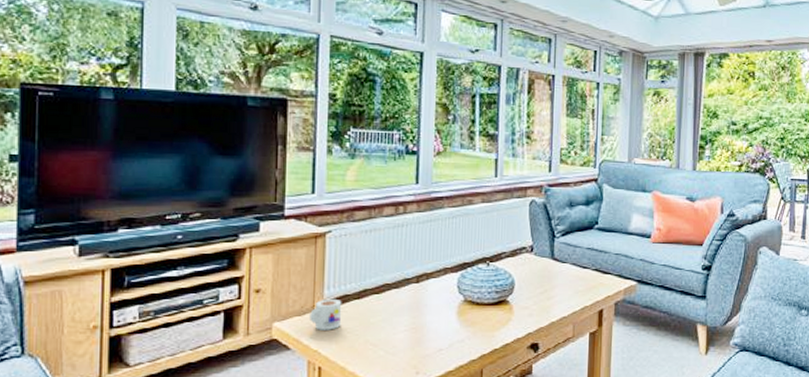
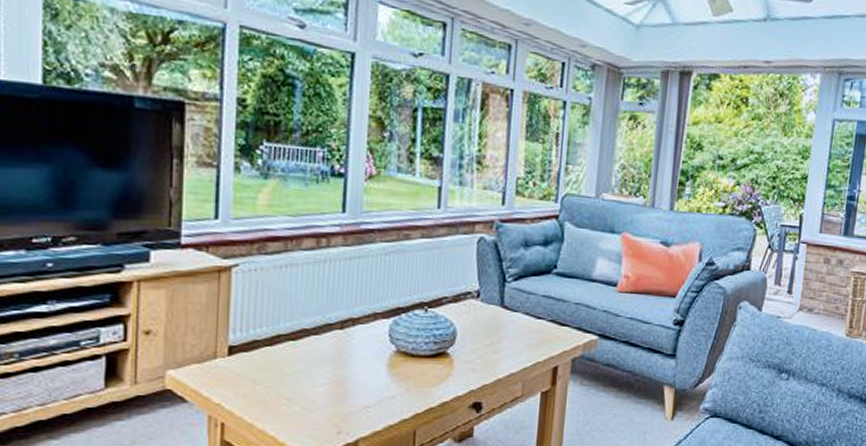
mug: present [310,298,342,330] -> none [211,344,251,381]

